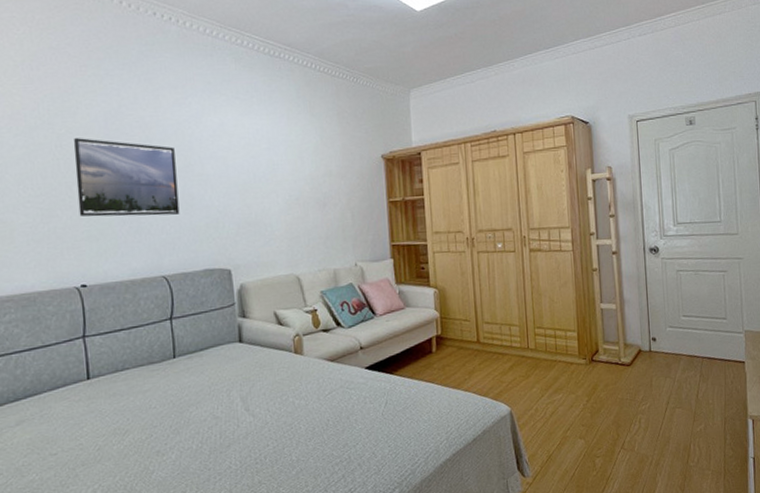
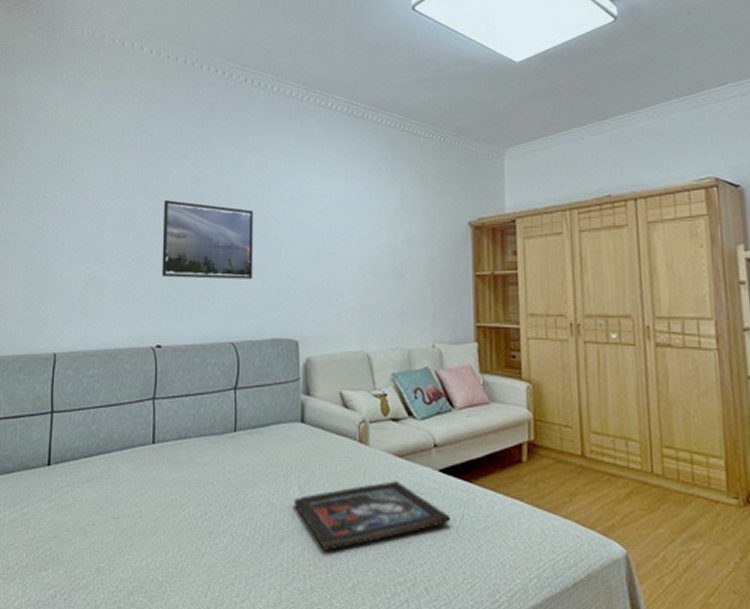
religious icon: none [238,381,377,449] -> present [294,481,451,551]

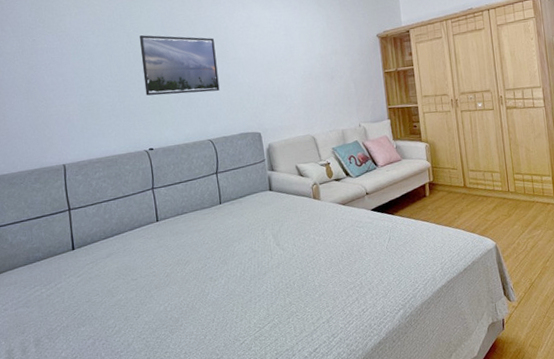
religious icon: present [294,481,451,551] -> none [271,221,382,276]

